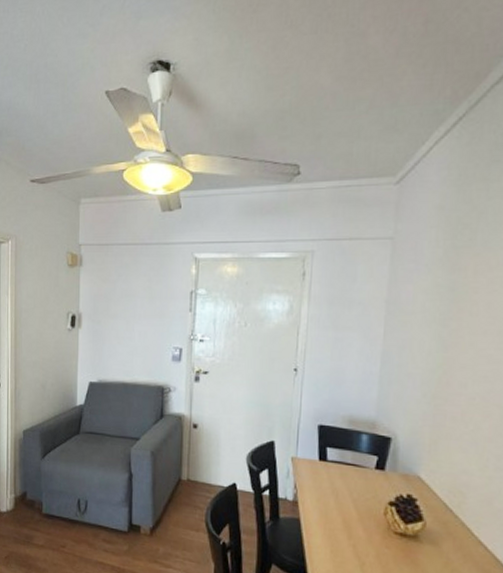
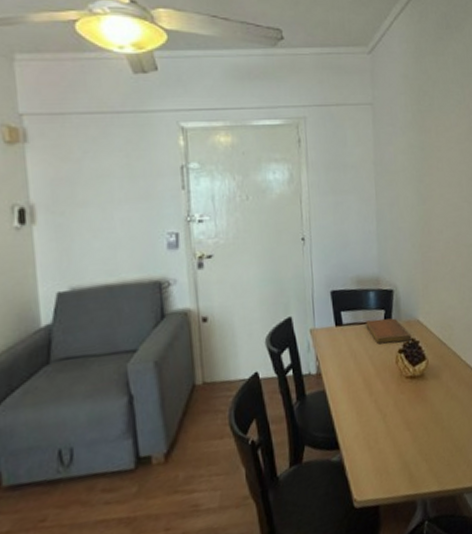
notebook: none [353,463,408,497] -> present [366,318,412,345]

